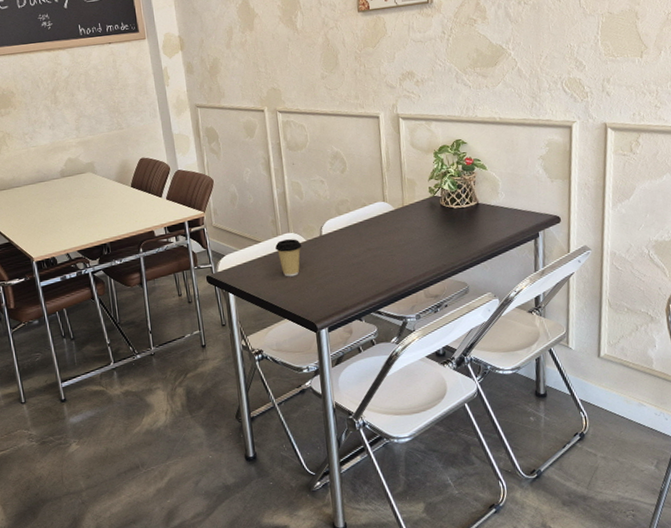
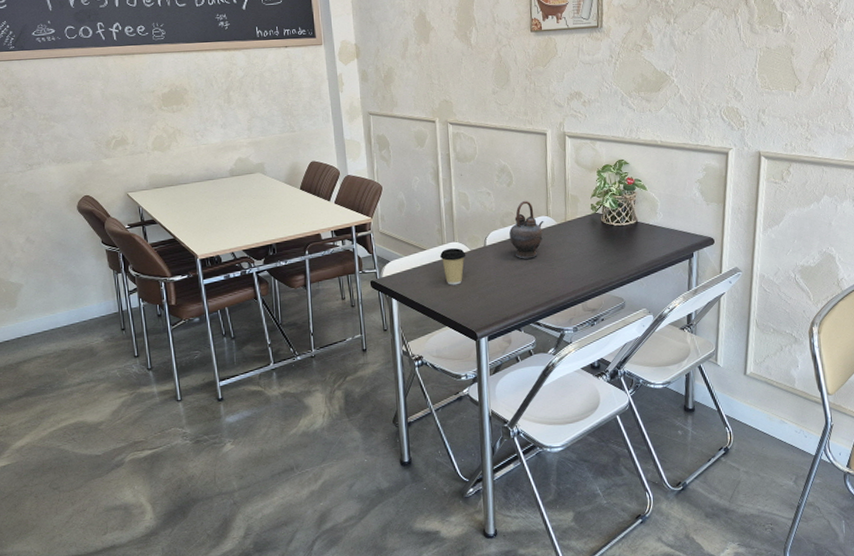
teapot: none [345,186,381,247] -> present [509,200,544,259]

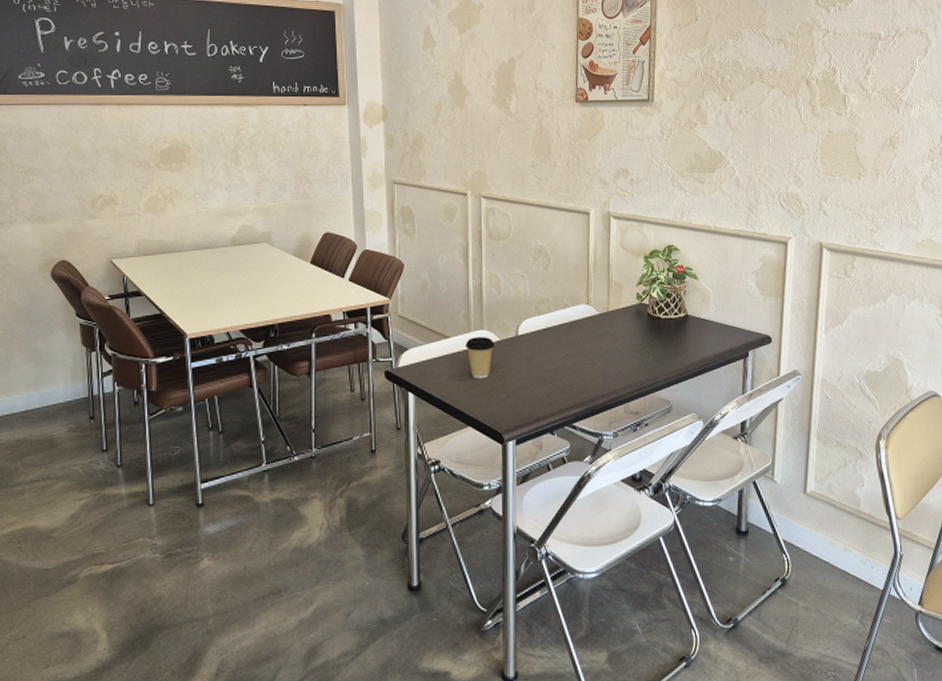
teapot: present [509,200,544,259] -> none [545,285,584,352]

